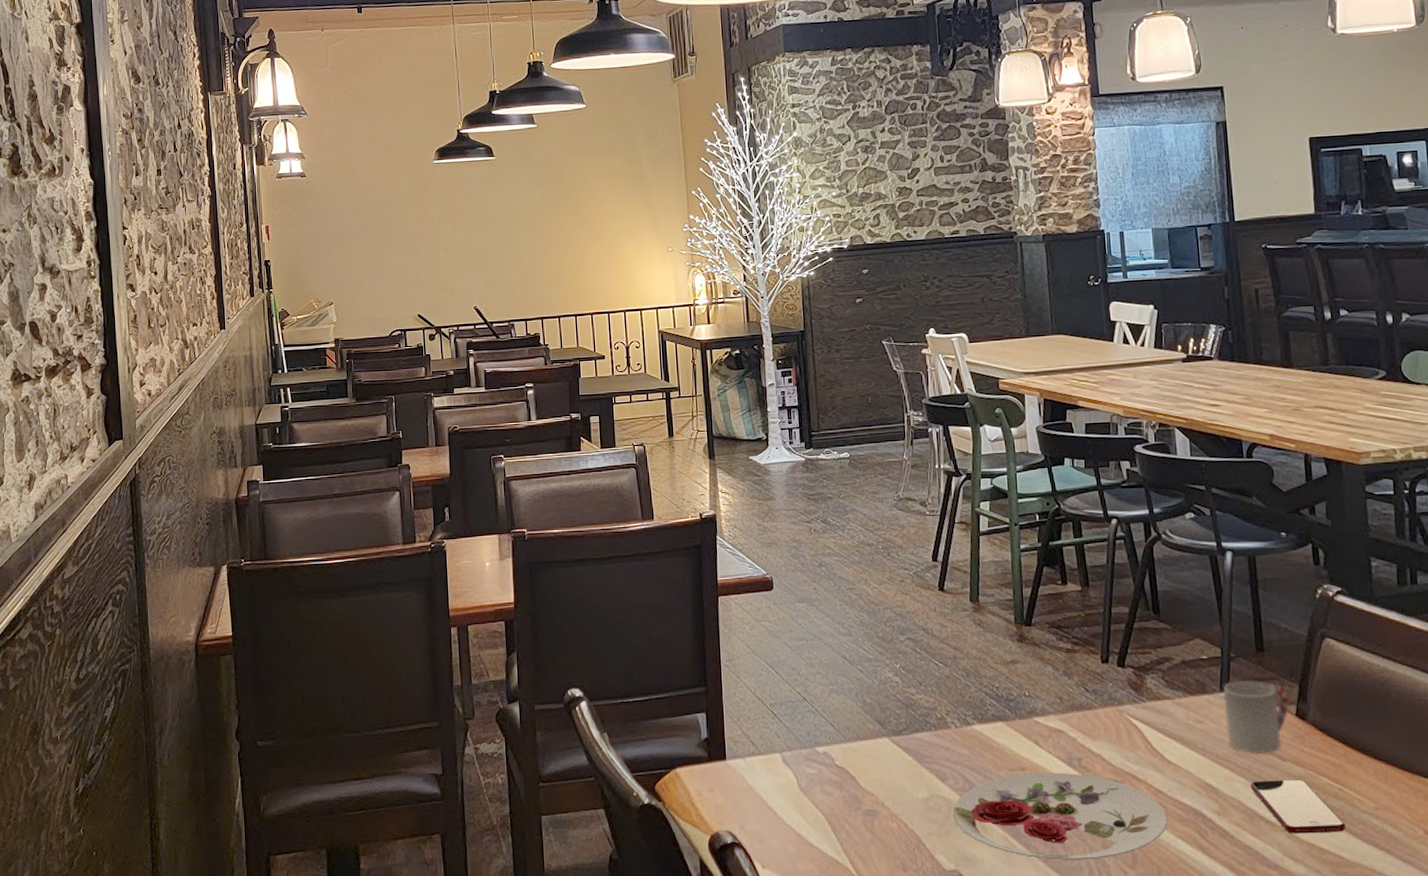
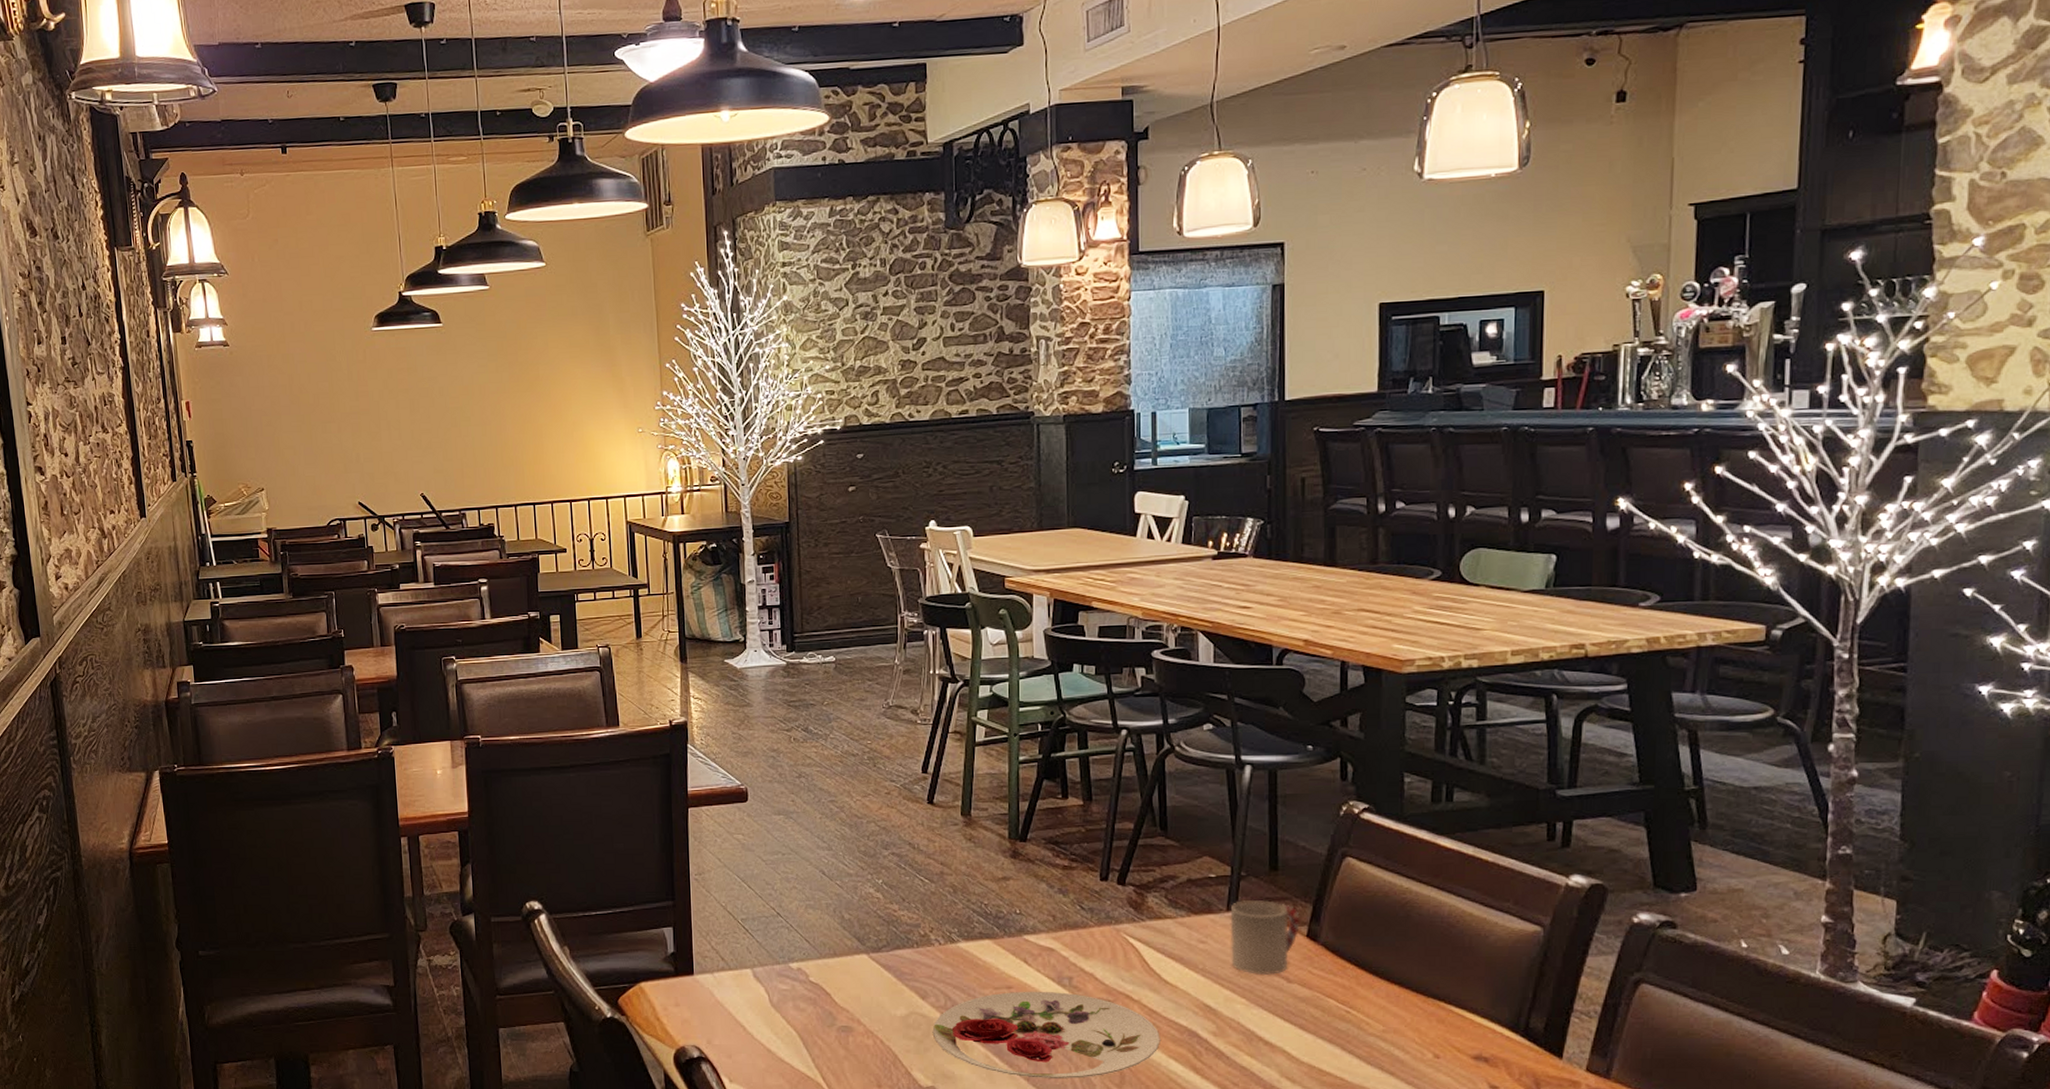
smartphone: present [1250,779,1346,834] -> none [1251,1001,1350,1055]

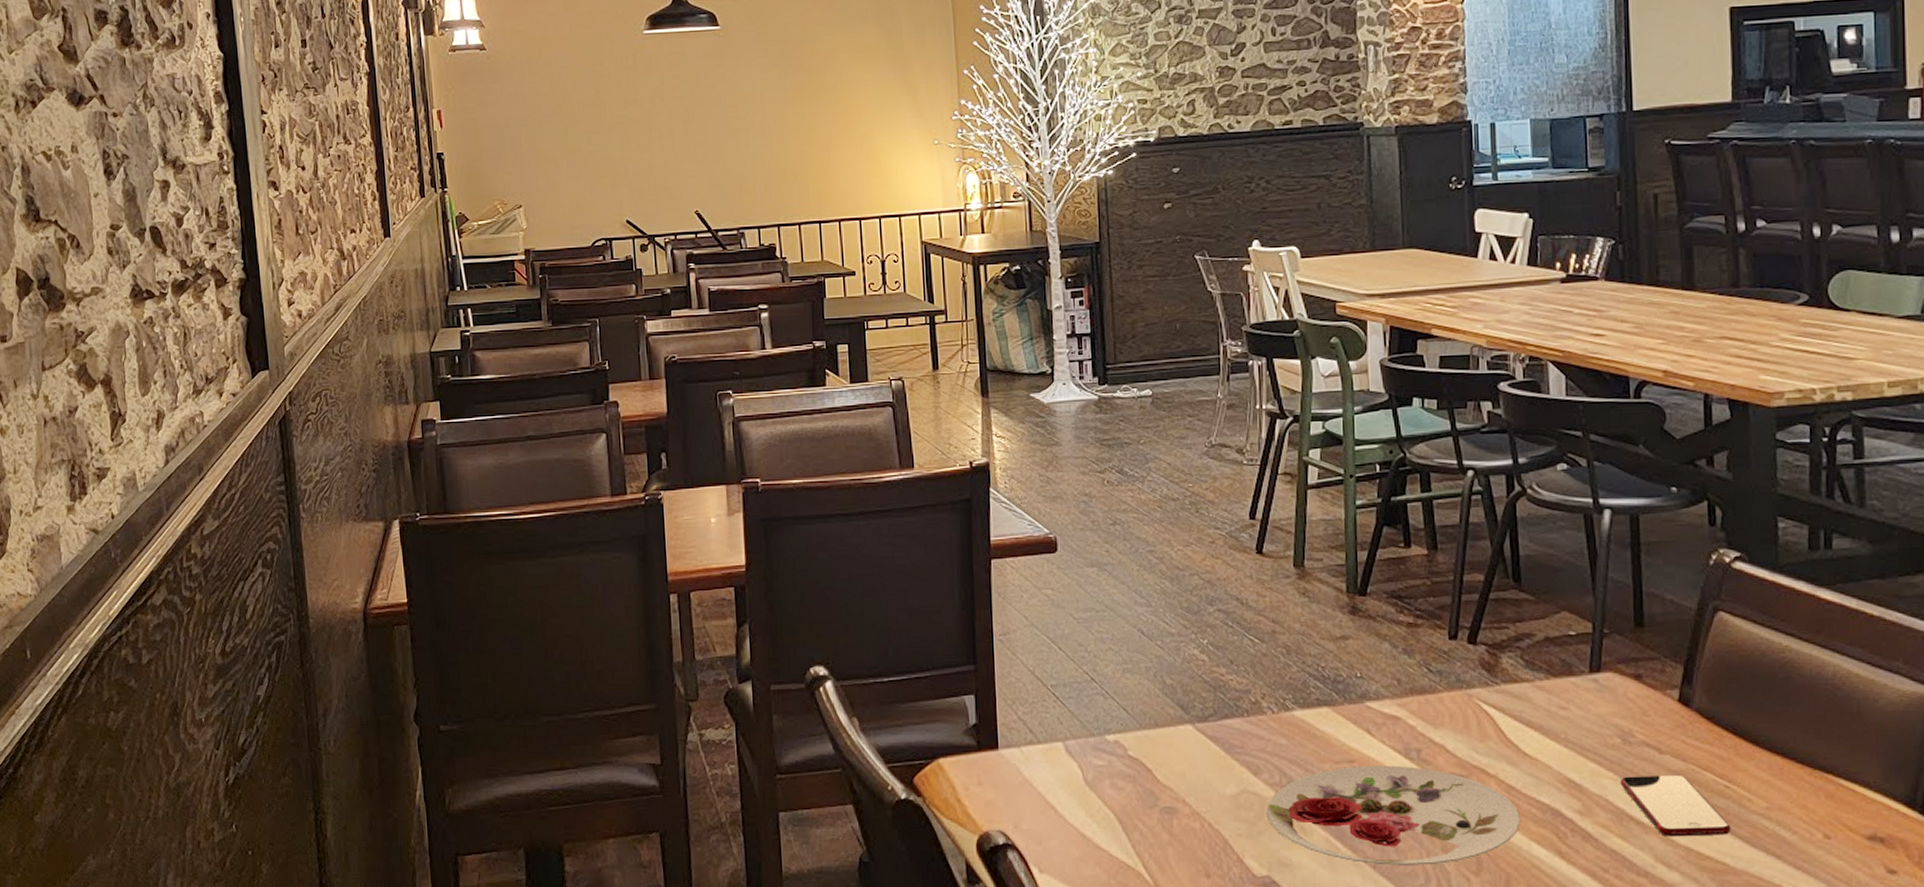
cup: present [1230,900,1300,975] -> none [1593,661,1670,745]
smartphone: none [1251,1001,1350,1055] -> present [1620,774,1731,837]

